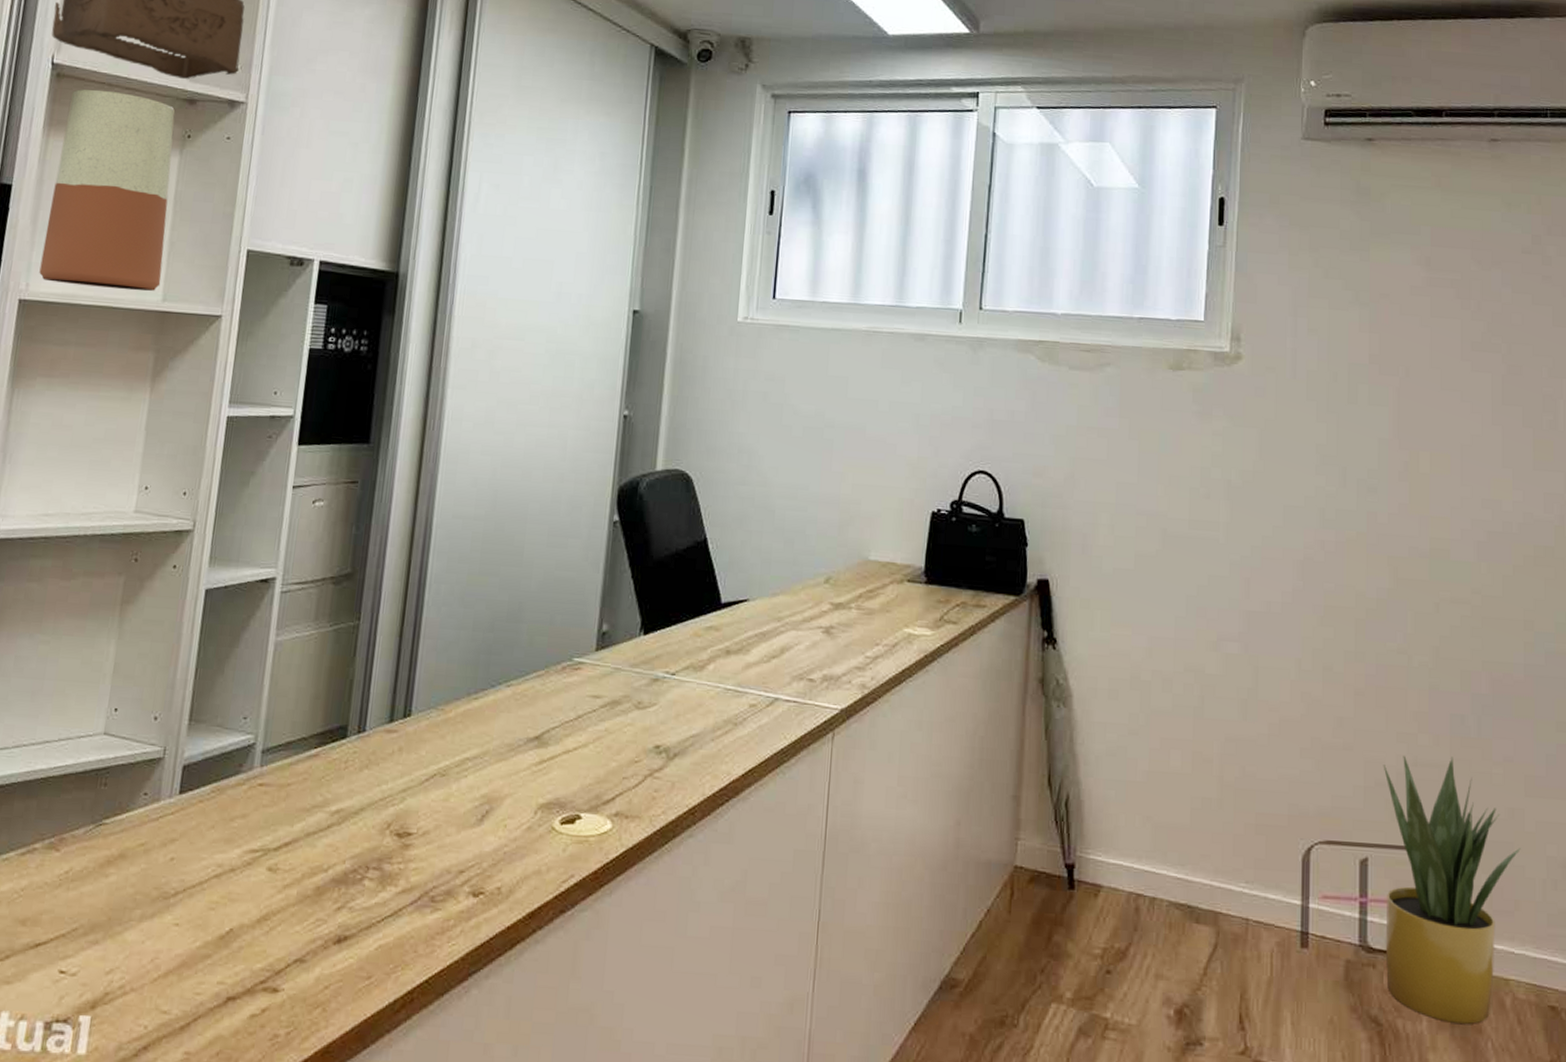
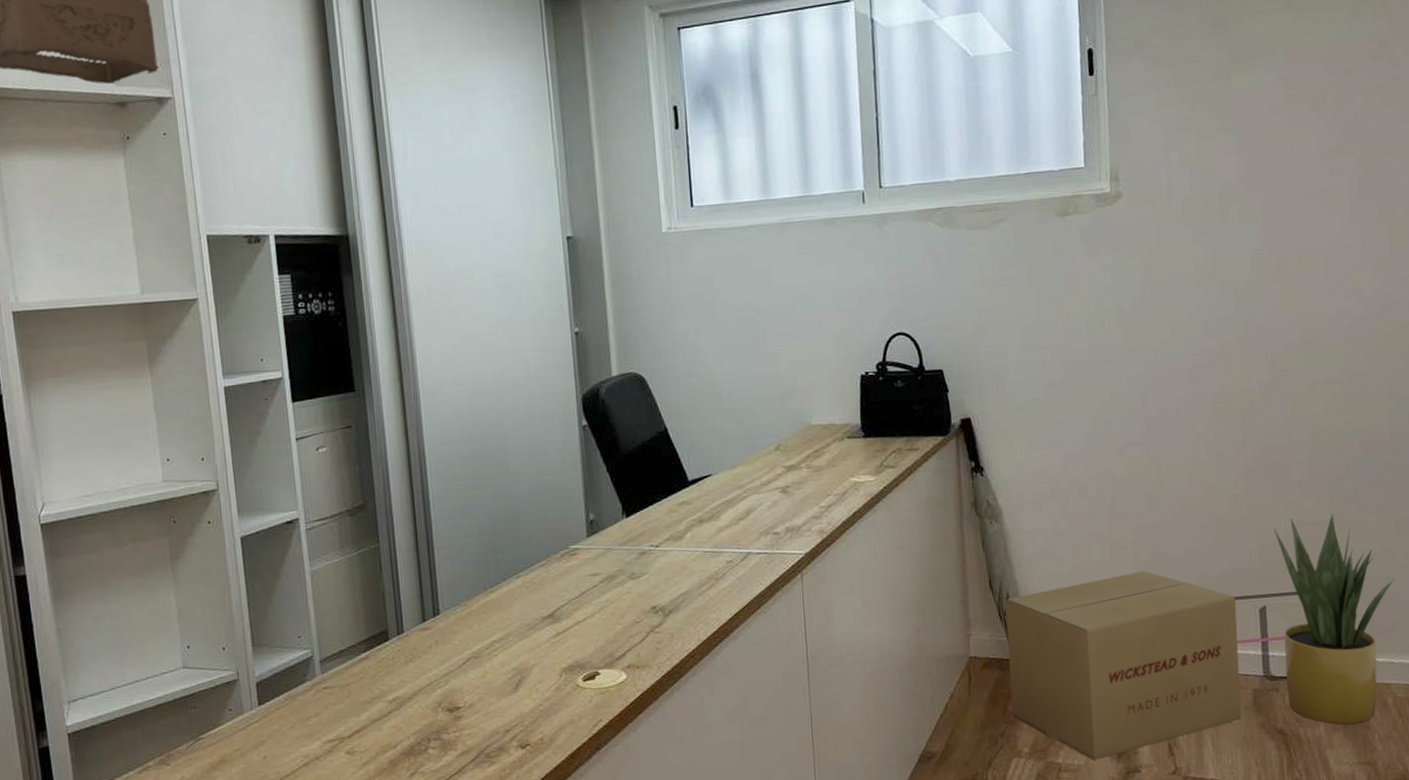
vase: present [39,89,176,292] -> none [9,106,136,292]
box: none [1056,791,1333,1022] -> present [1005,570,1242,760]

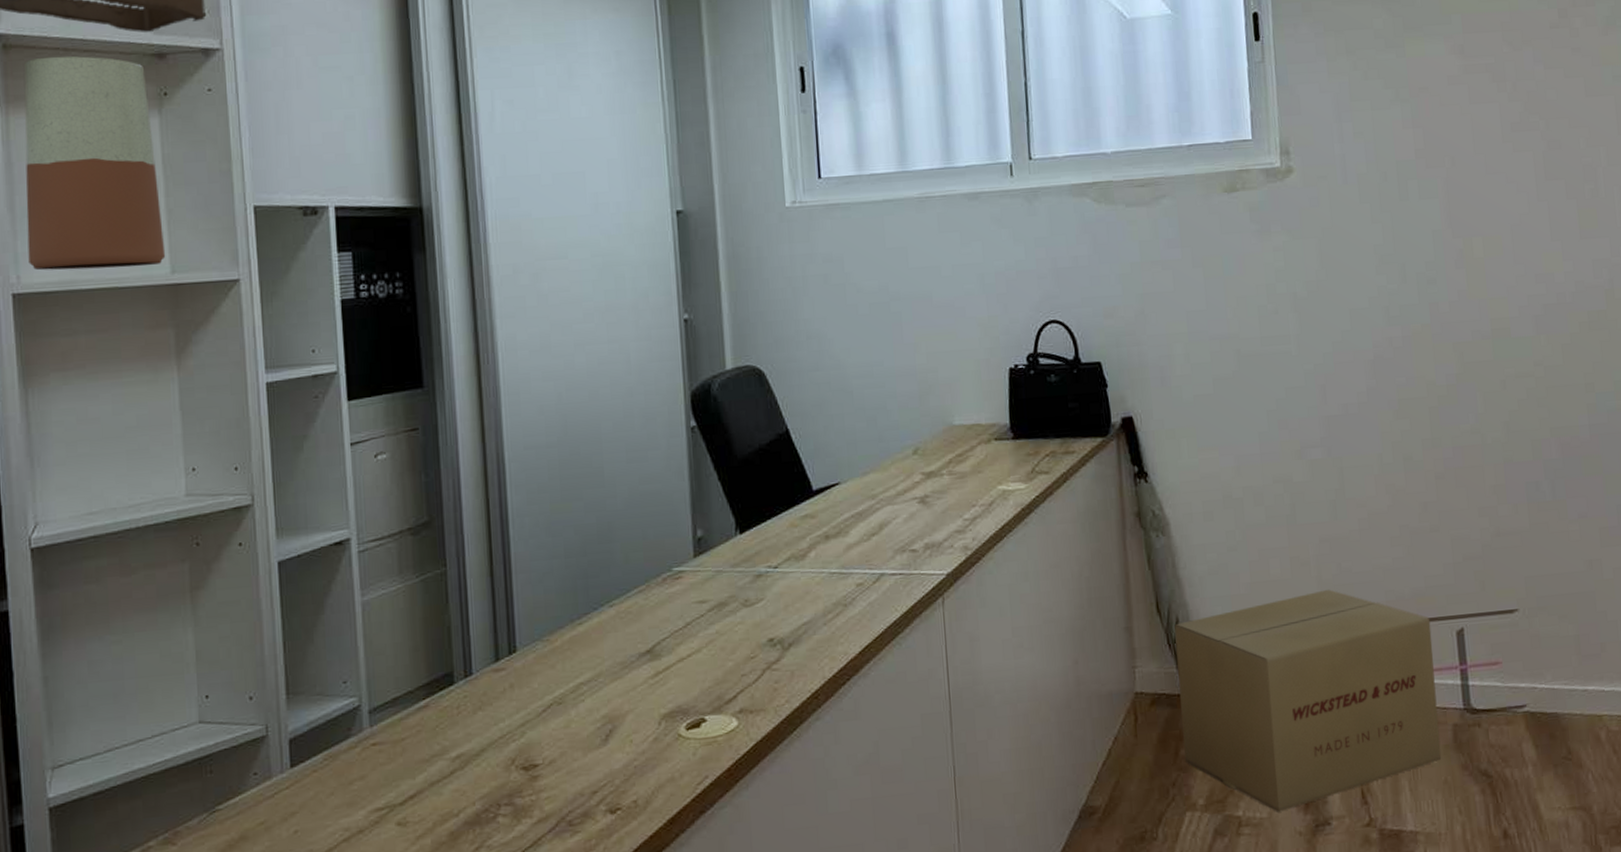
vase: none [9,106,136,292] -> present [23,56,166,271]
planter: present [1273,513,1395,724] -> none [1468,522,1602,764]

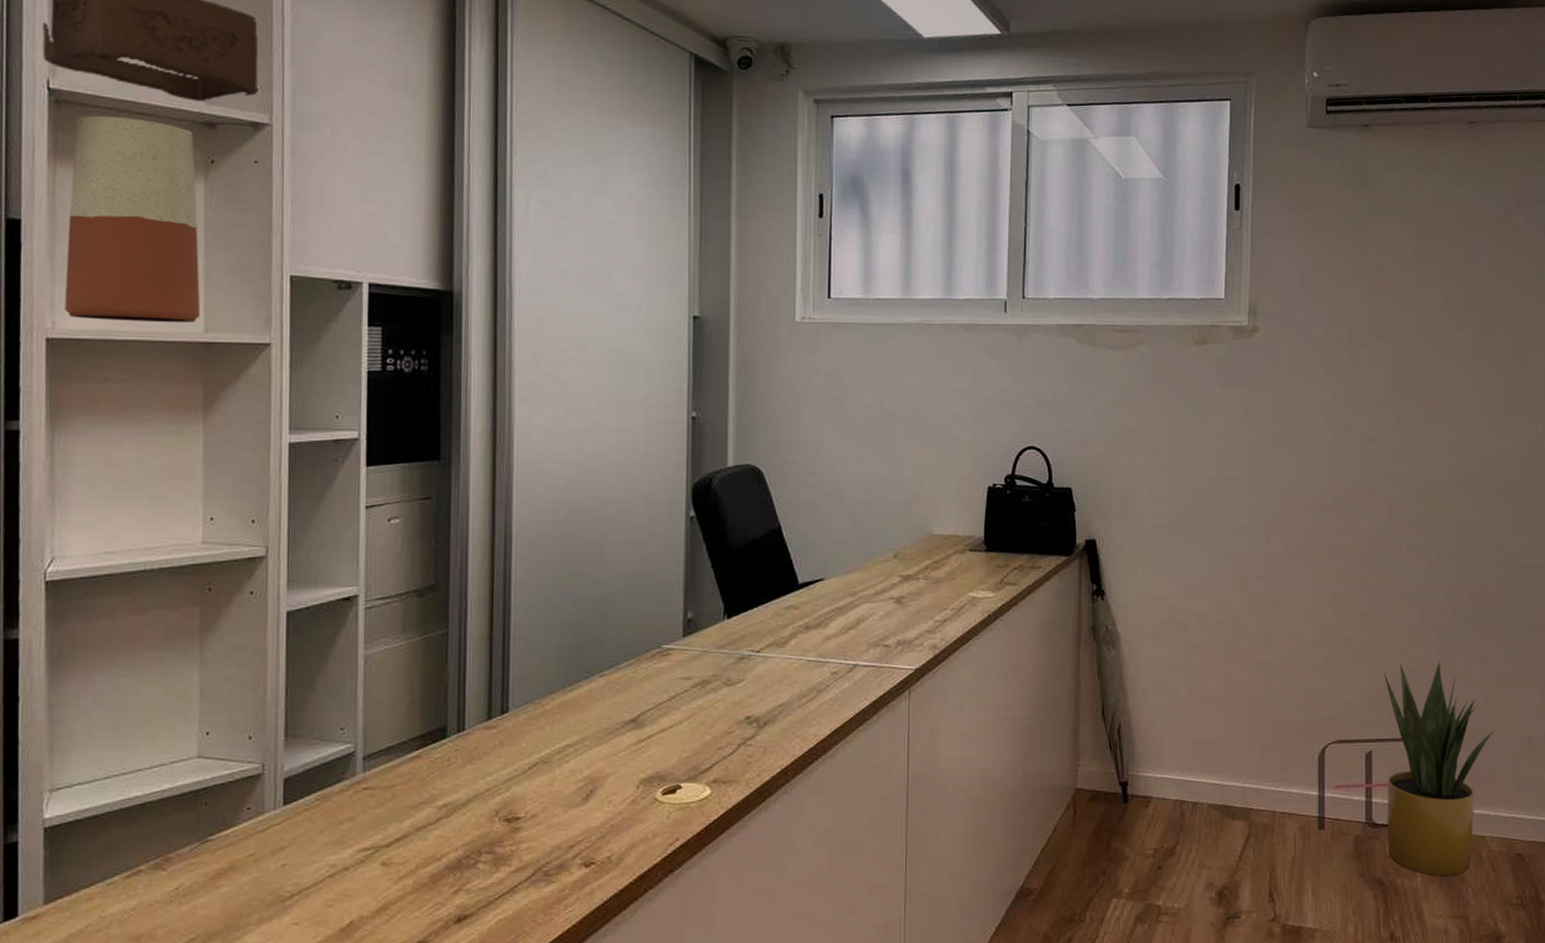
box: present [1174,589,1442,812] -> none [1115,708,1344,904]
planter: none [1468,522,1602,764] -> present [1383,661,1494,876]

